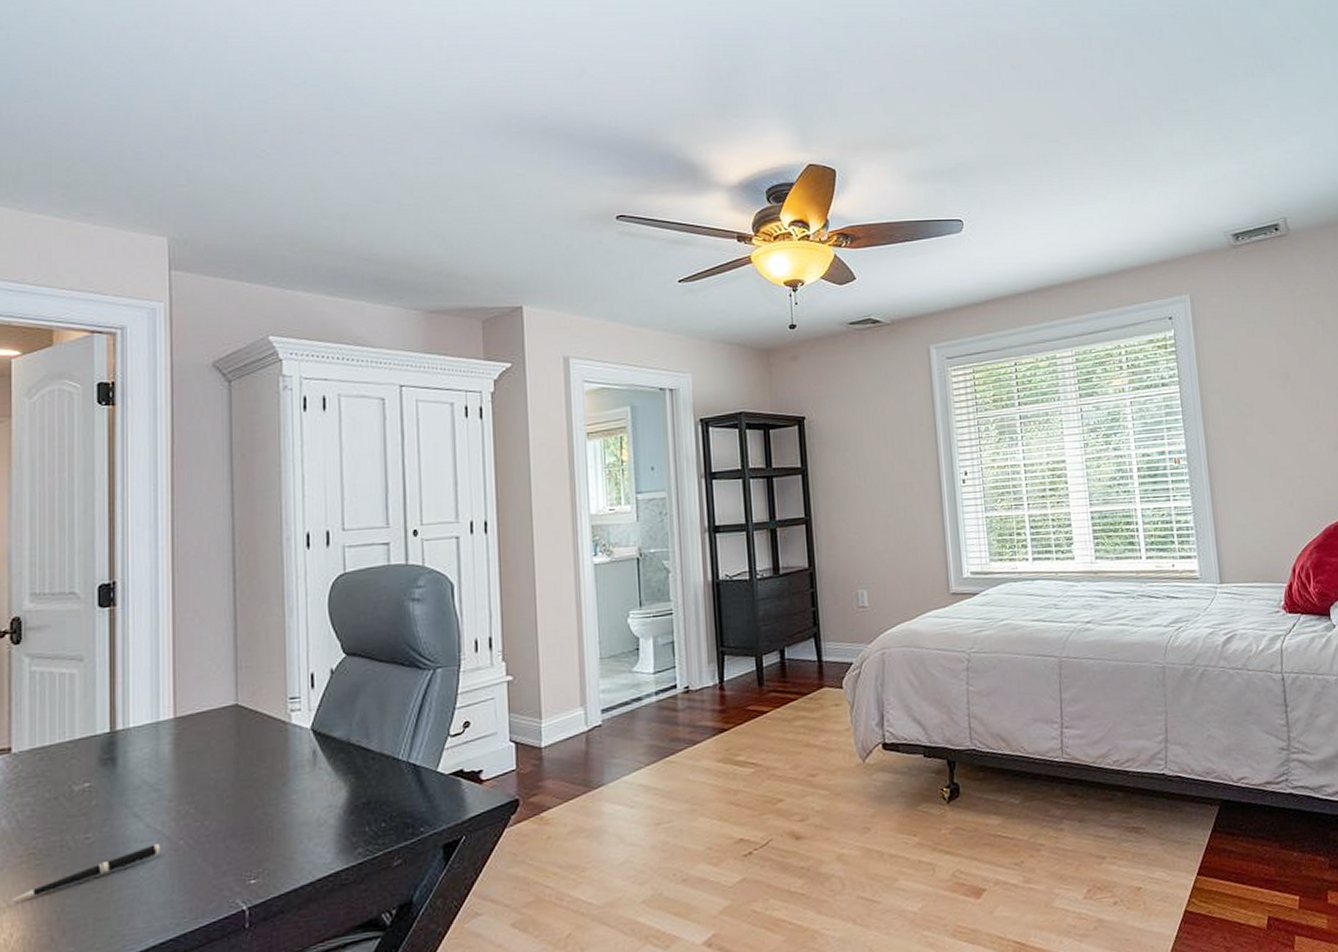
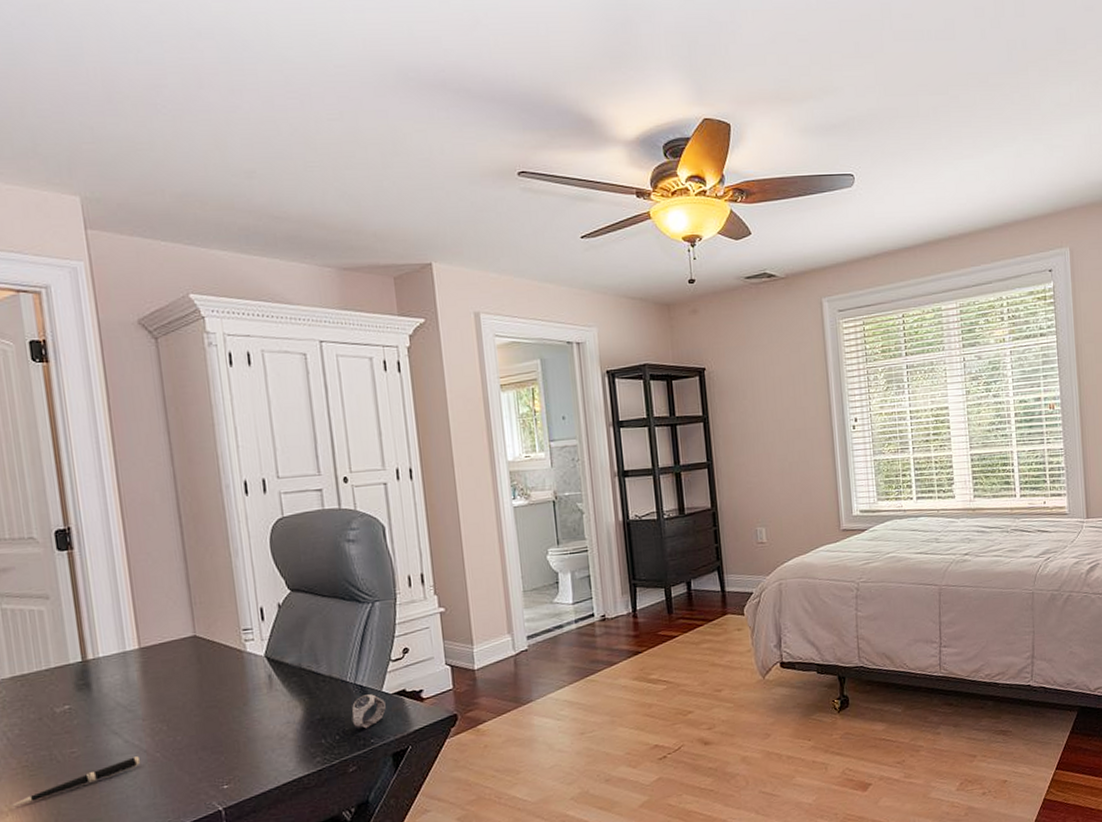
wristwatch: none [401,774,440,815] -> present [352,694,386,729]

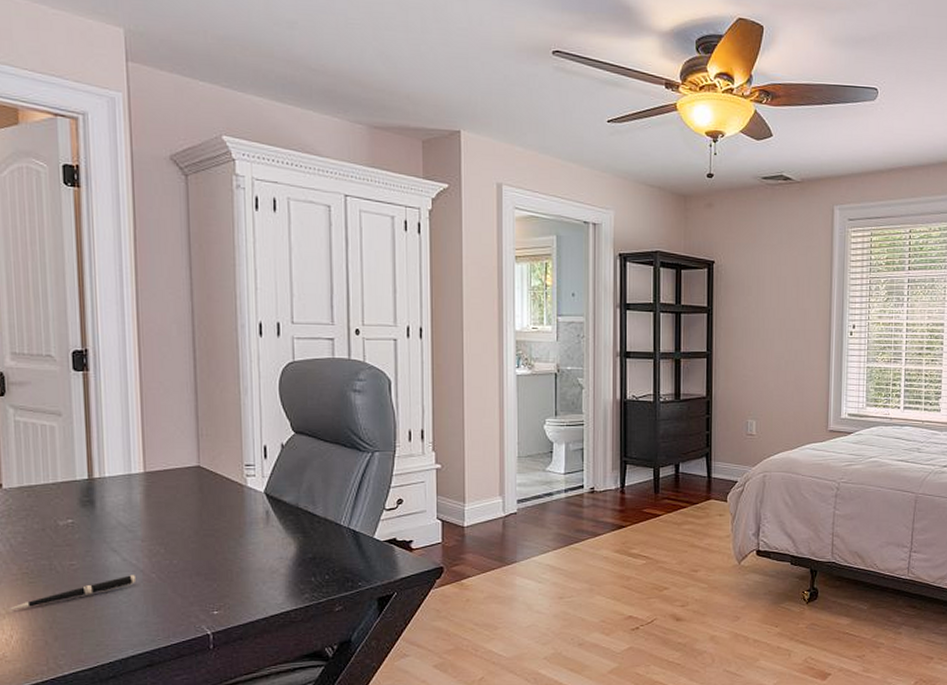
wristwatch: present [352,694,386,729] -> none [342,539,376,572]

